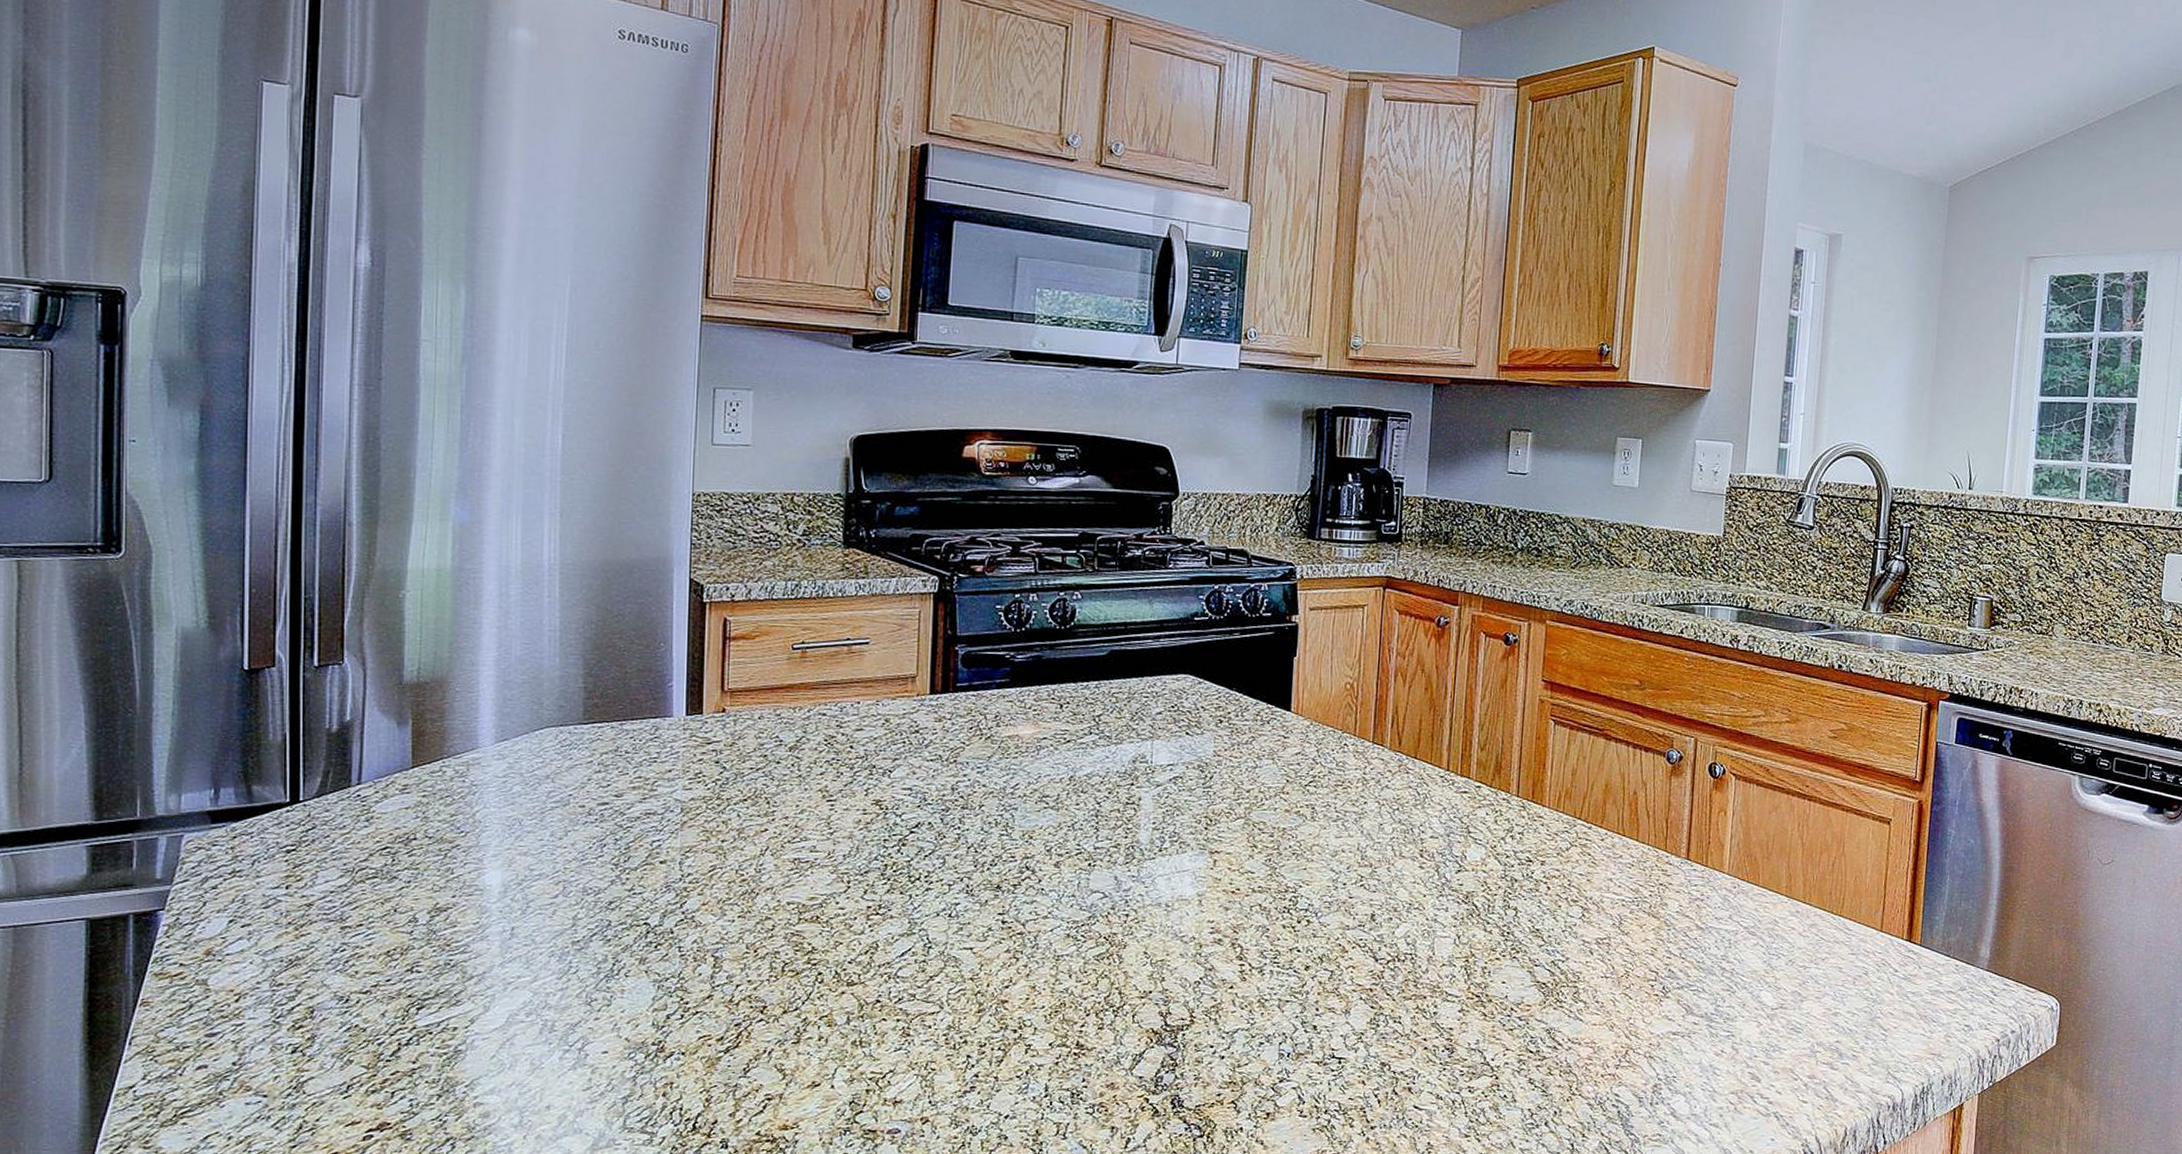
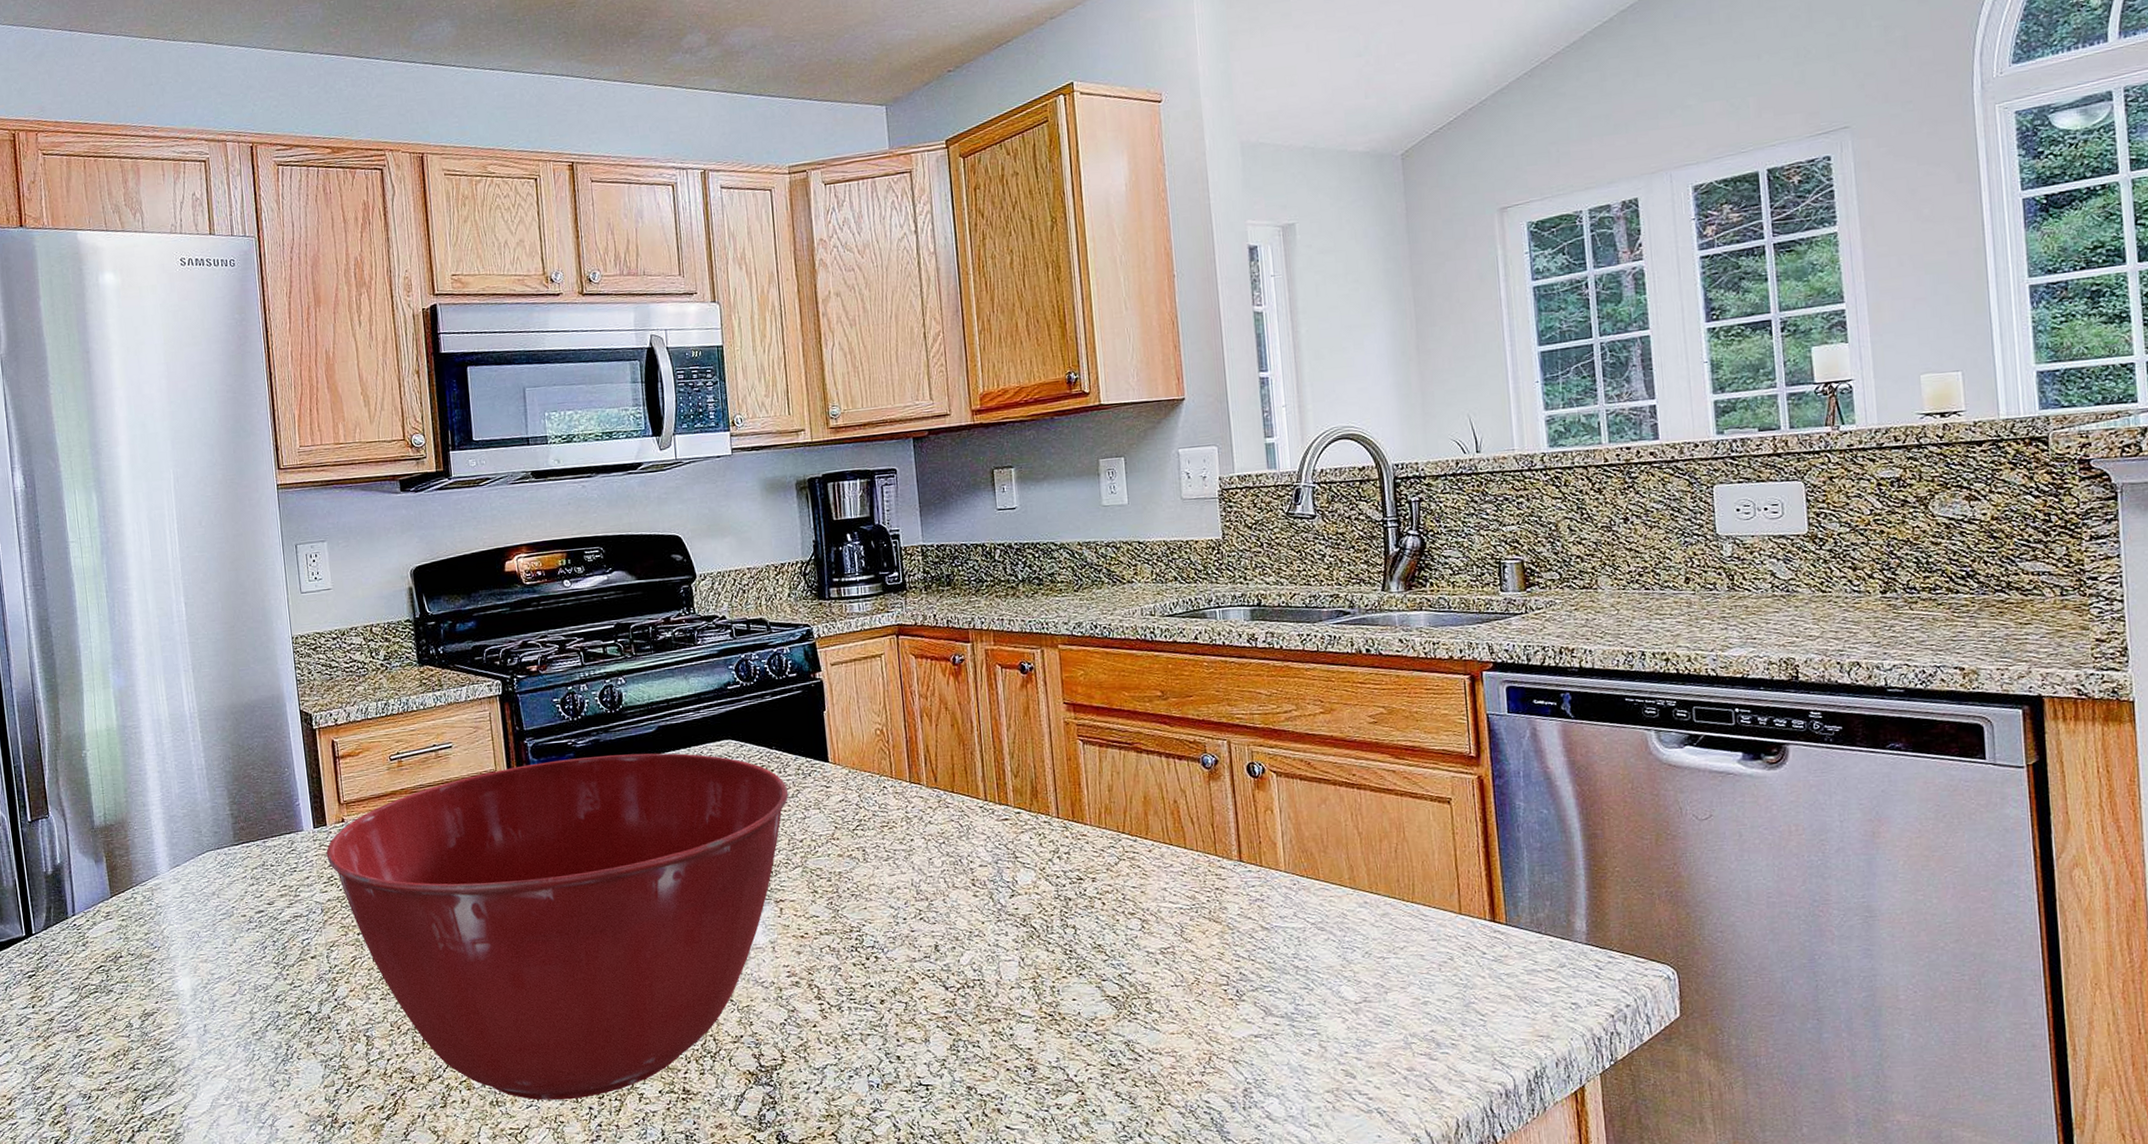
mixing bowl: none [697,673,1243,1046] -> present [326,753,789,1101]

